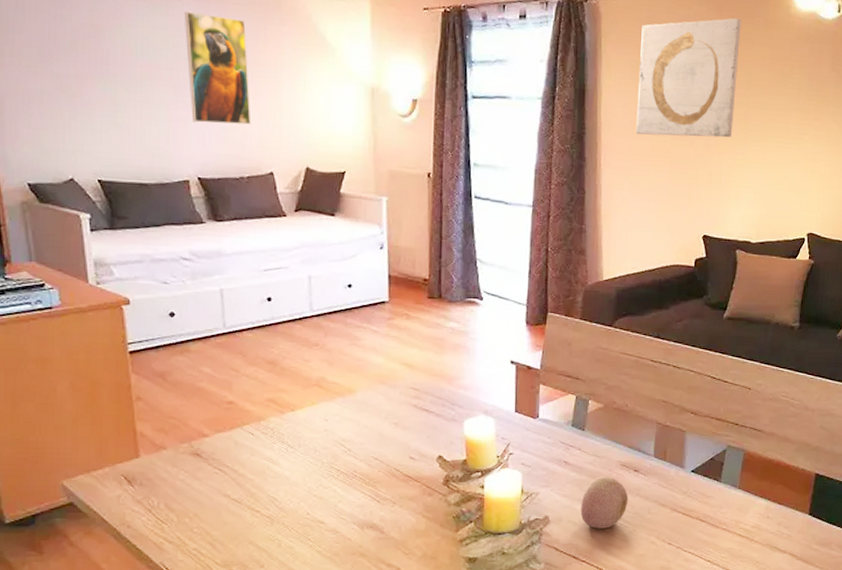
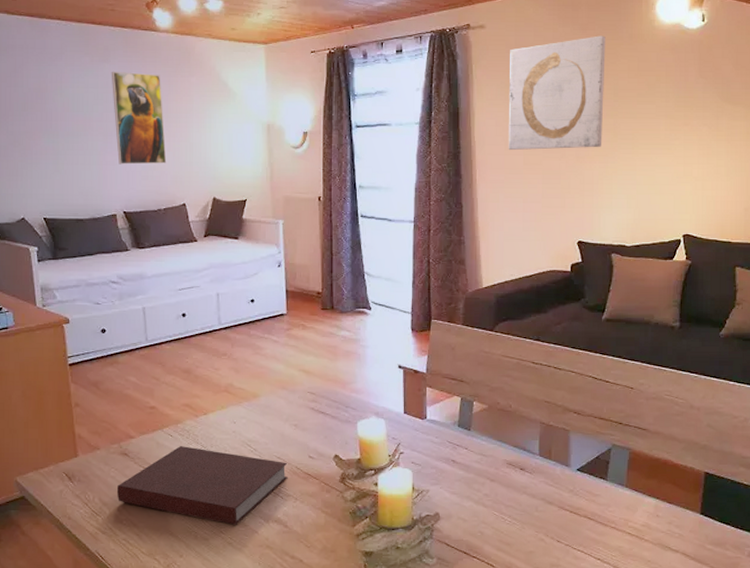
notebook: none [186,446,386,532] -> present [116,446,288,525]
fruit: present [580,476,629,529] -> none [469,474,516,525]

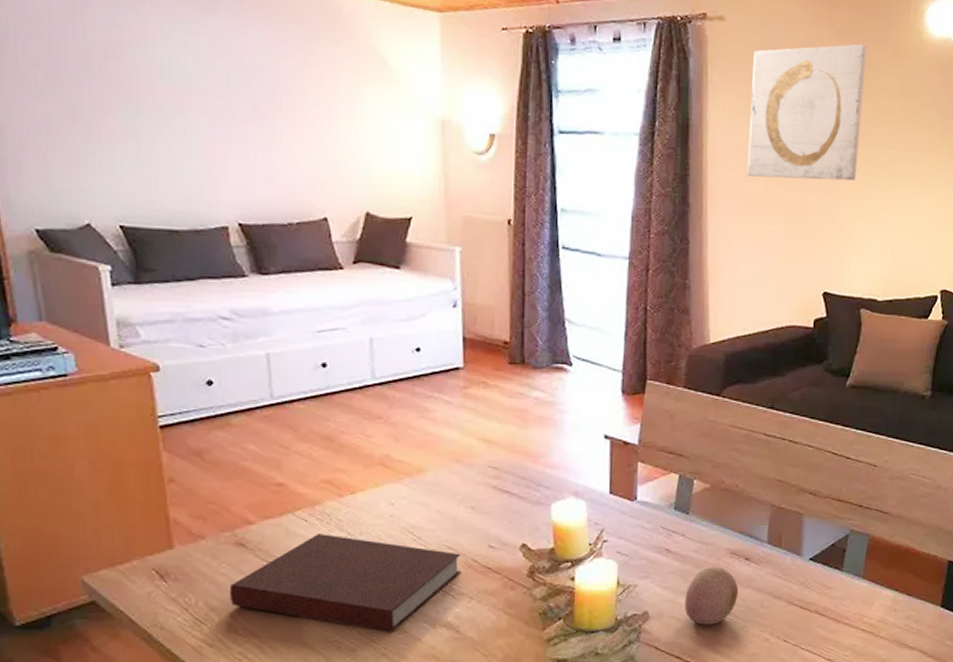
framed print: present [111,72,167,165] -> none [219,29,301,162]
fruit: none [469,474,516,525] -> present [684,566,739,625]

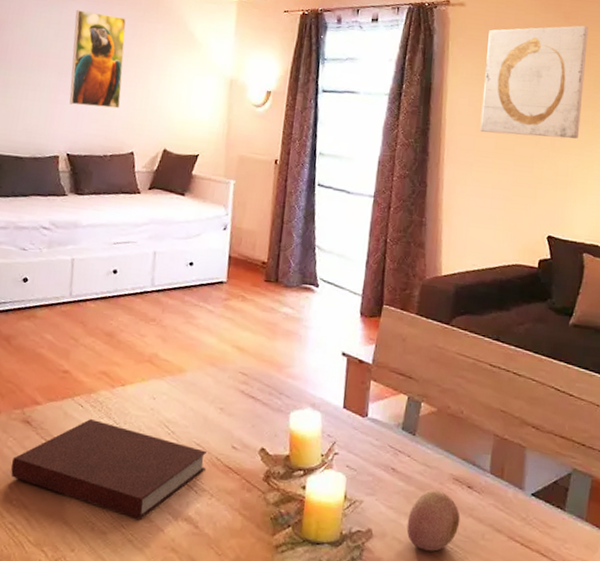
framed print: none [219,29,301,162] -> present [69,10,126,109]

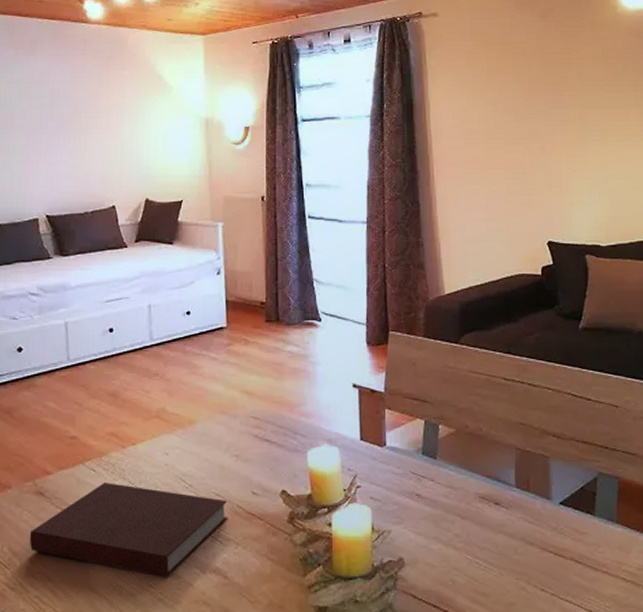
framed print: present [69,10,126,109] -> none [36,66,95,164]
fruit: present [406,489,460,552] -> none [438,511,491,572]
wall art: present [480,25,589,139] -> none [465,22,569,143]

